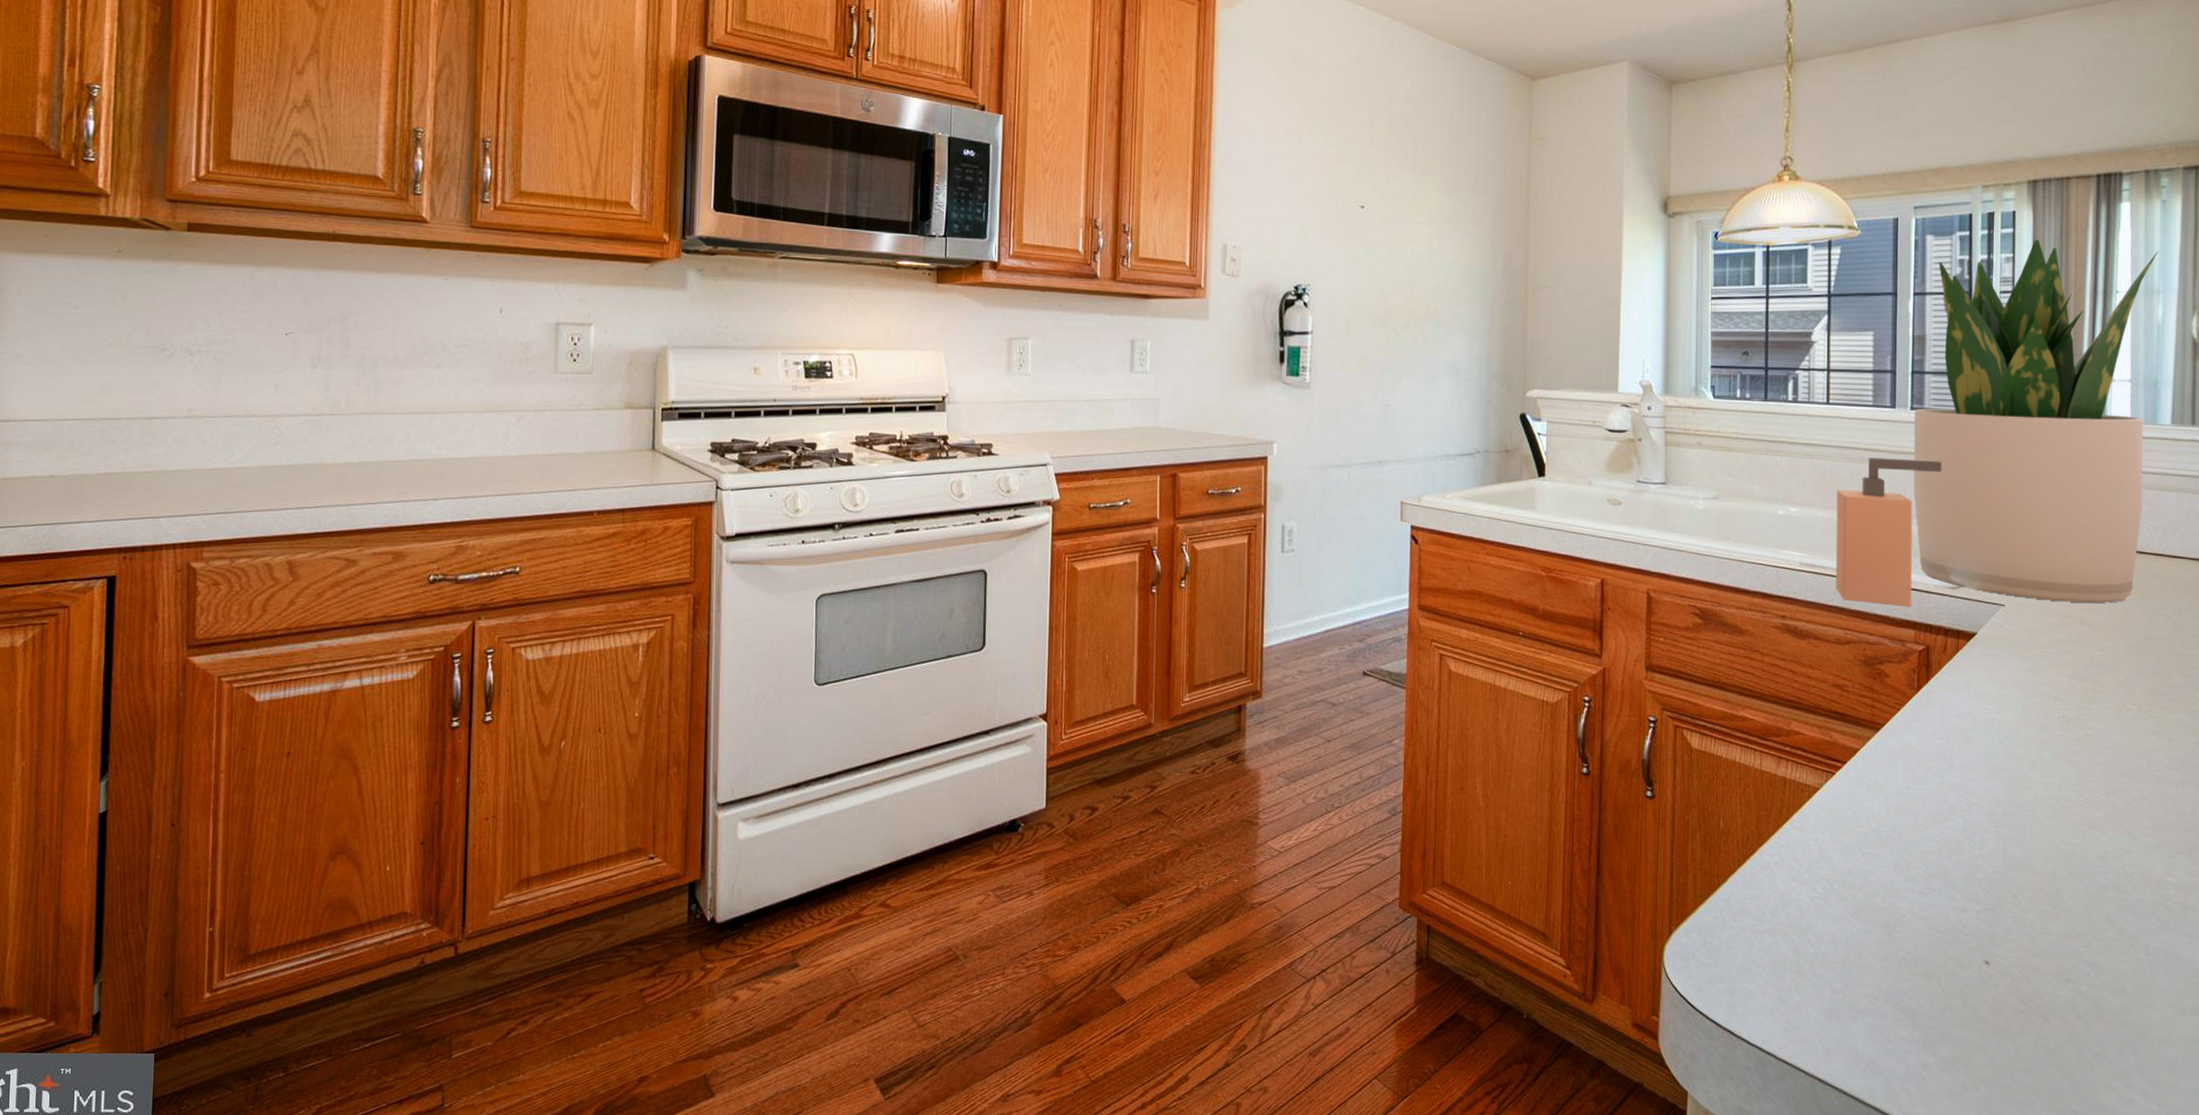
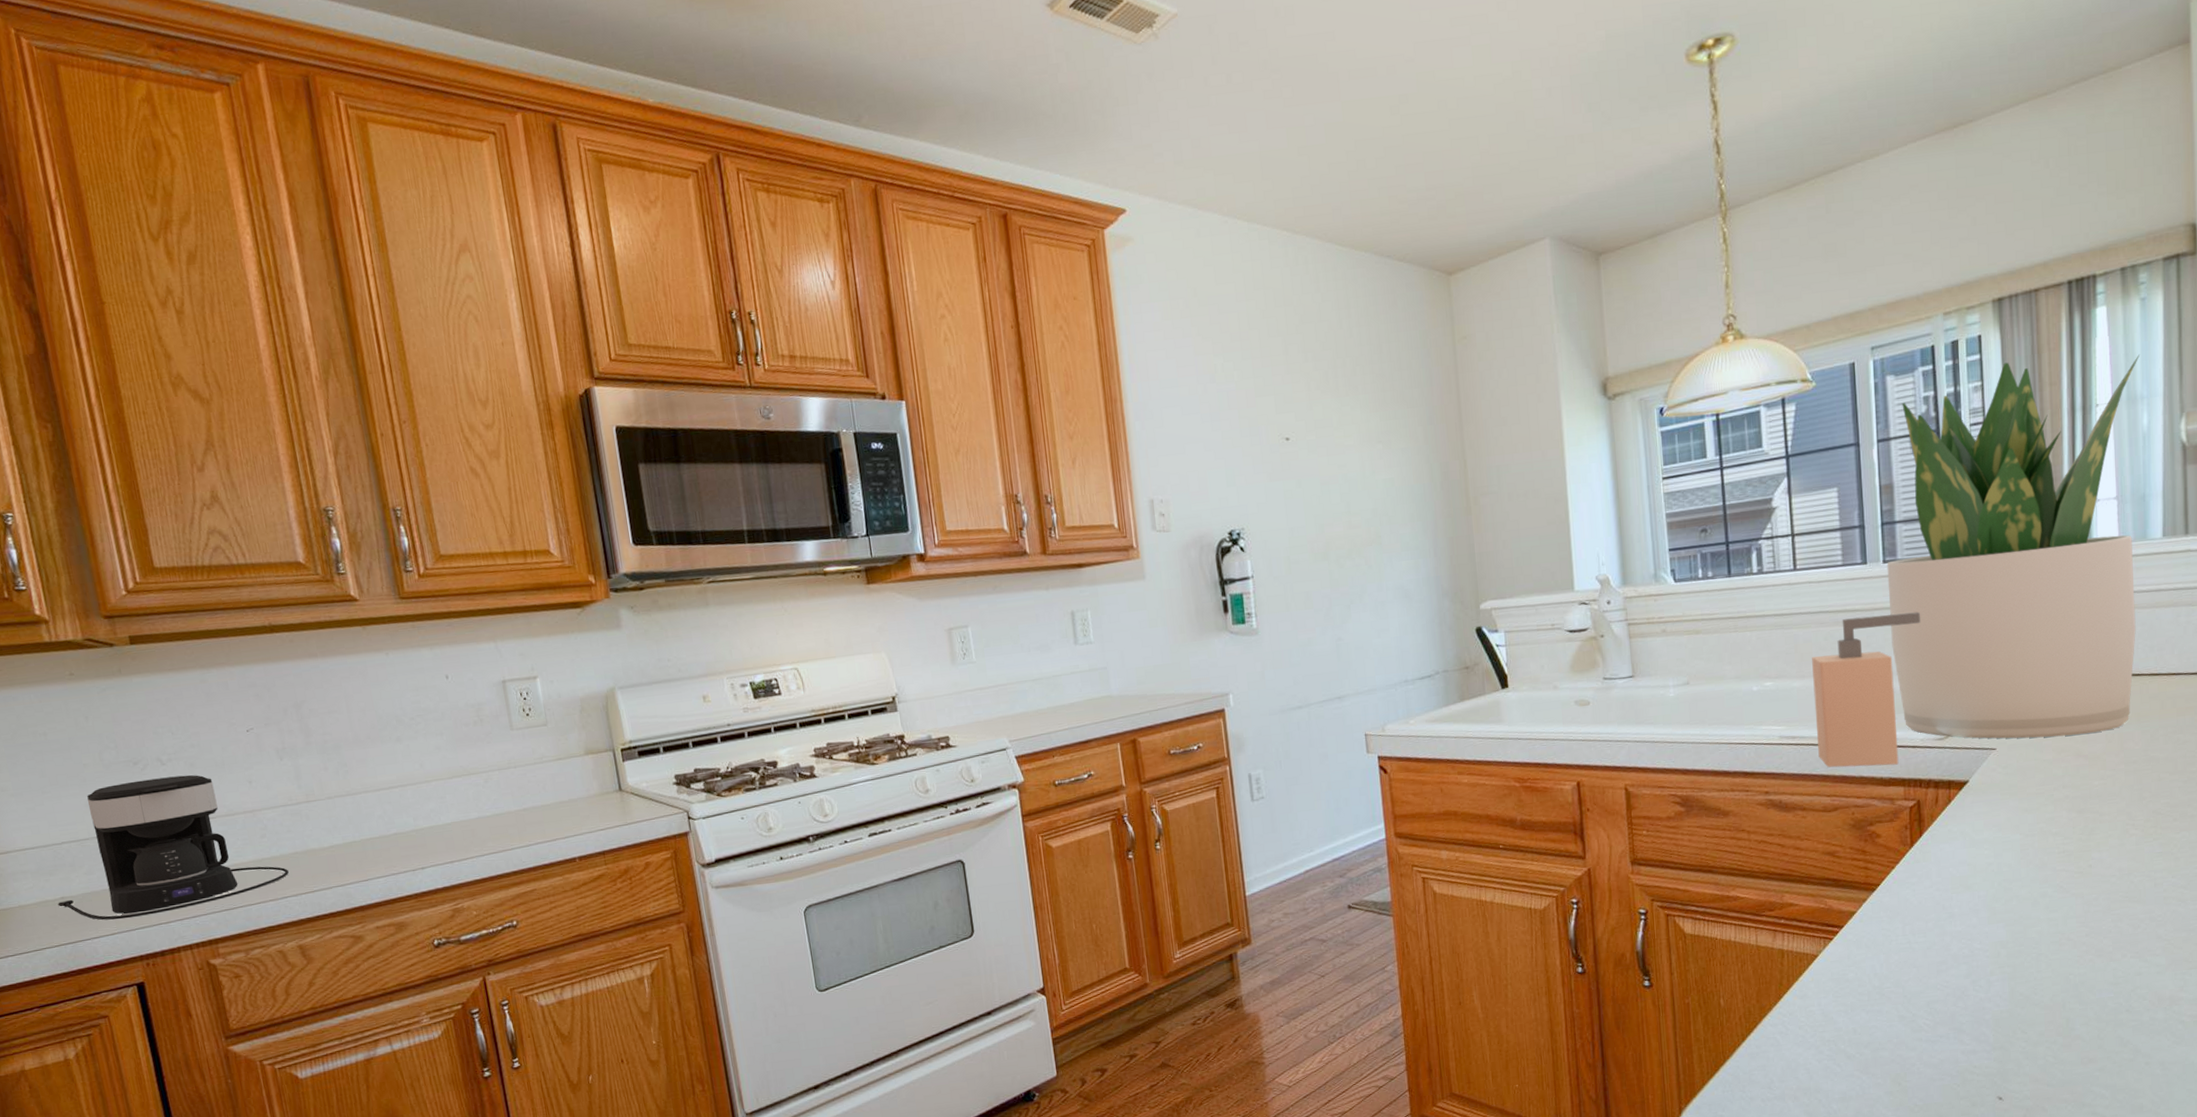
coffee maker: none [45,367,295,507] -> present [58,774,289,920]

